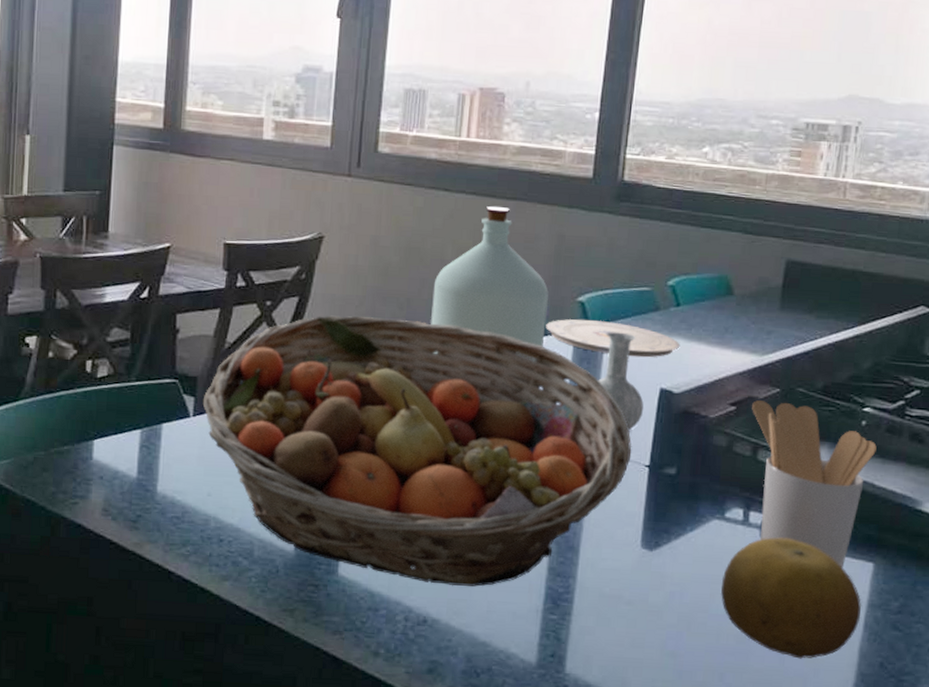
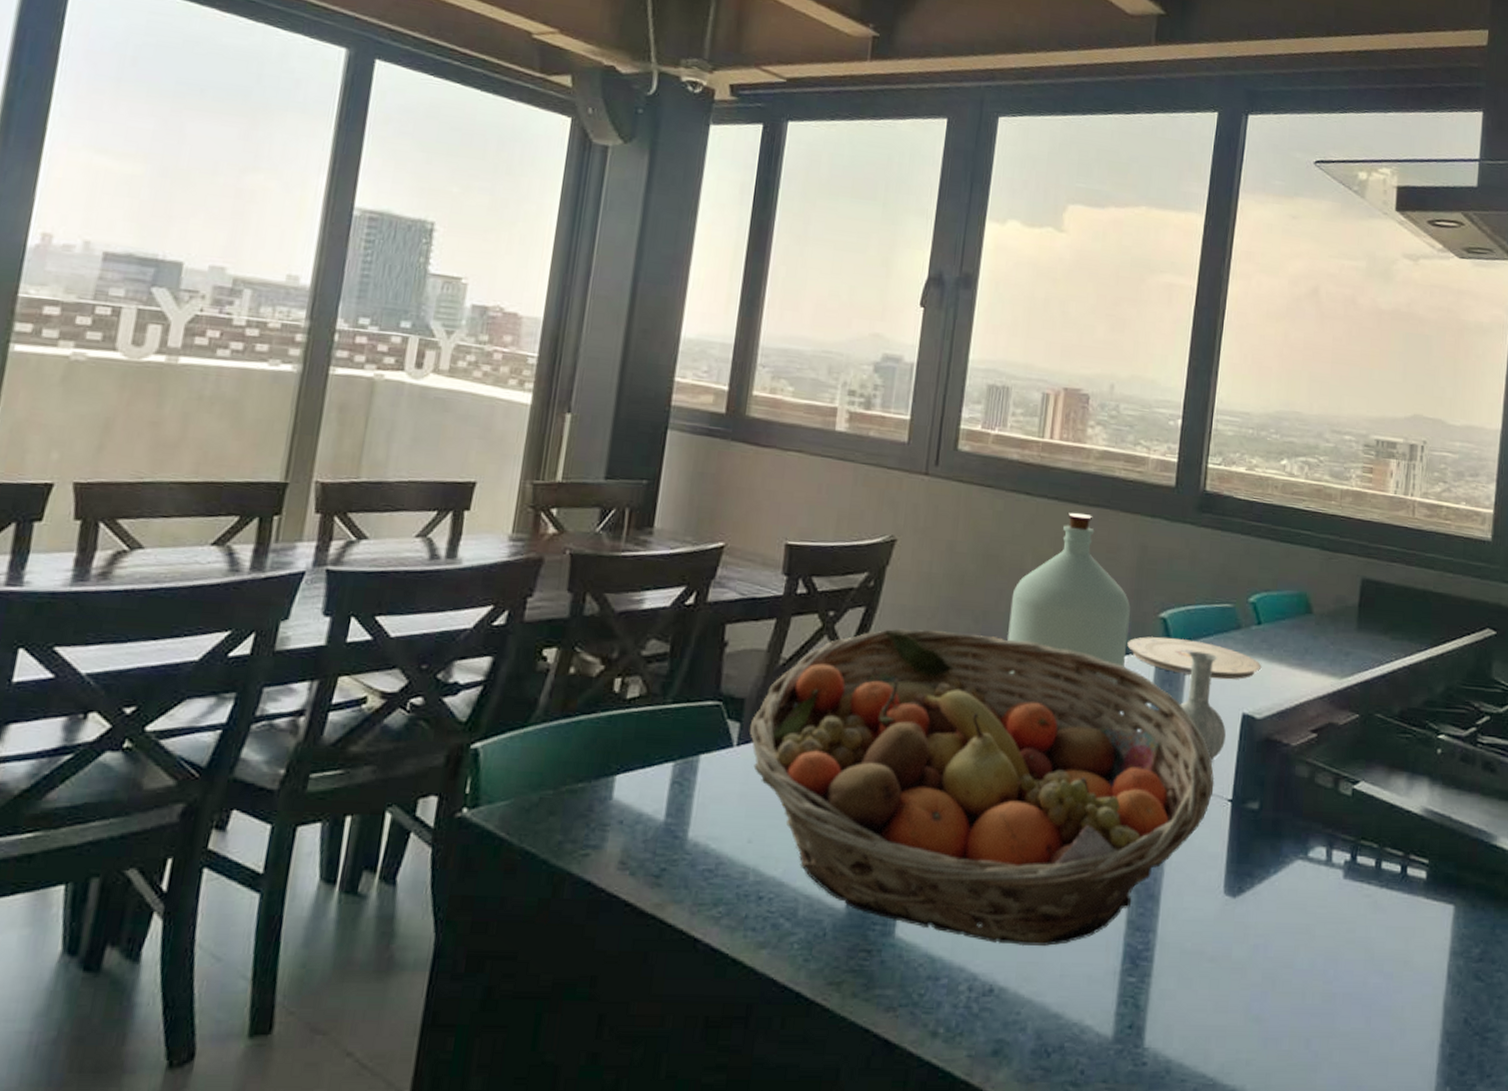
fruit: present [720,537,861,659] -> none [1305,879,1444,1018]
utensil holder: present [752,400,877,568] -> none [1332,727,1452,912]

